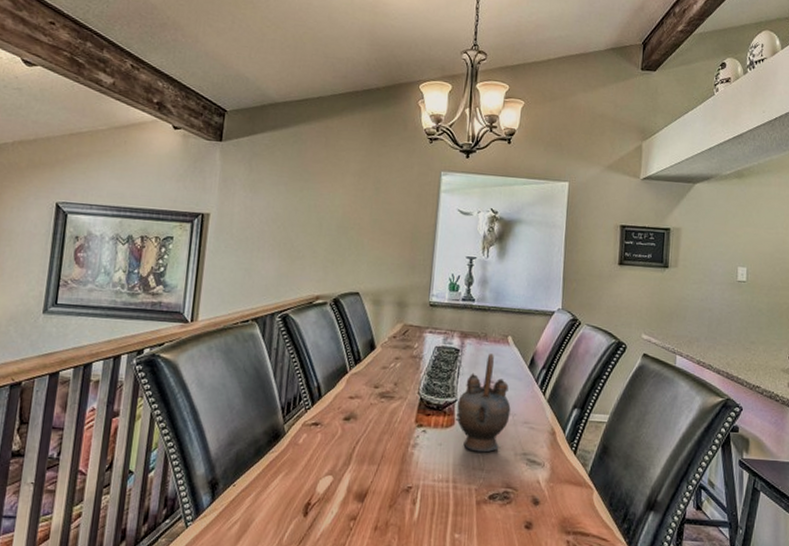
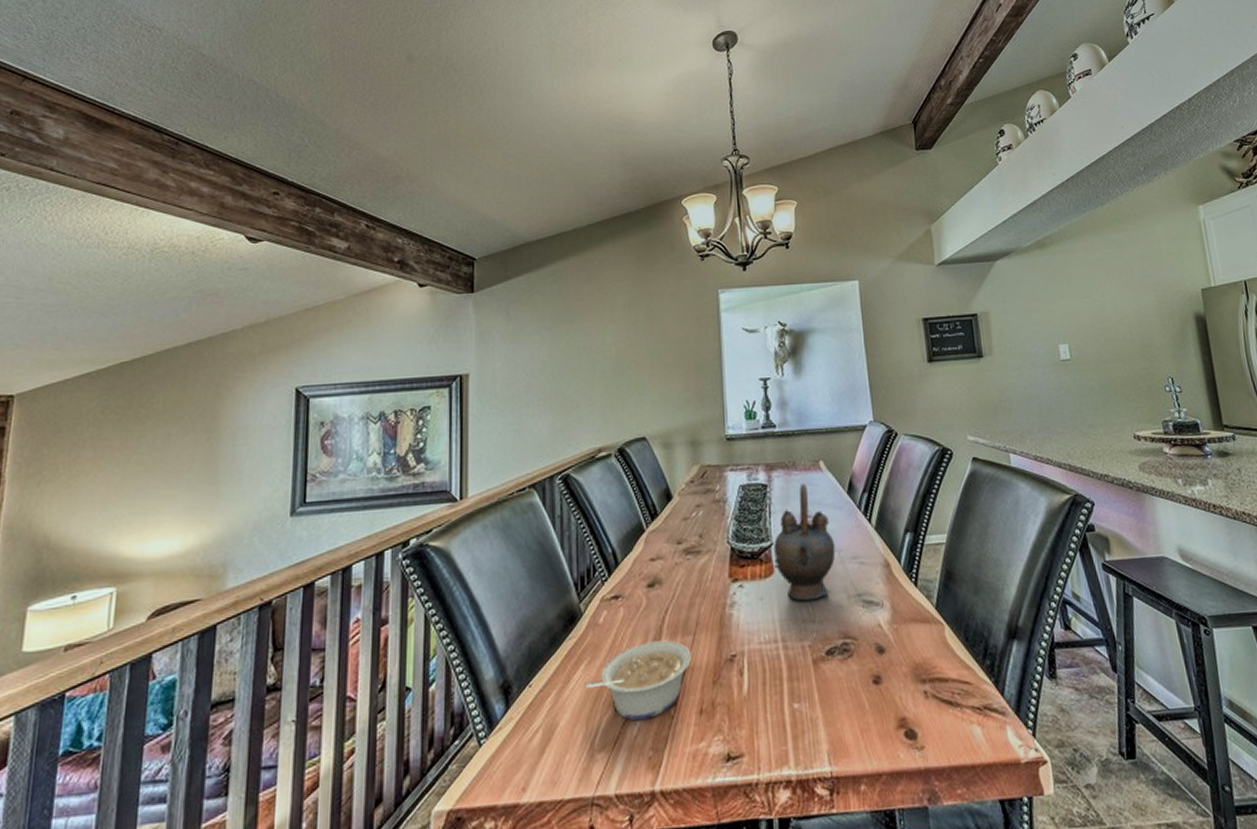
legume: none [280,465,374,528] -> present [585,640,691,721]

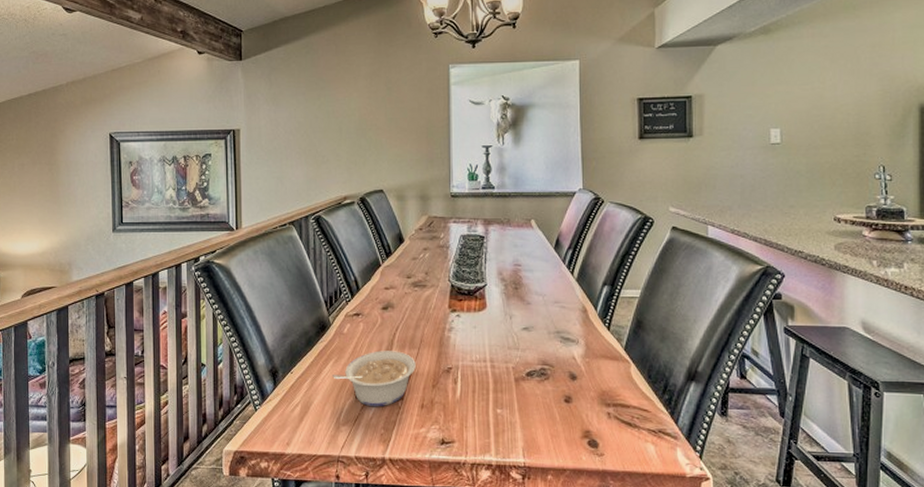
teapot: present [773,483,836,601] -> none [486,238,540,333]

